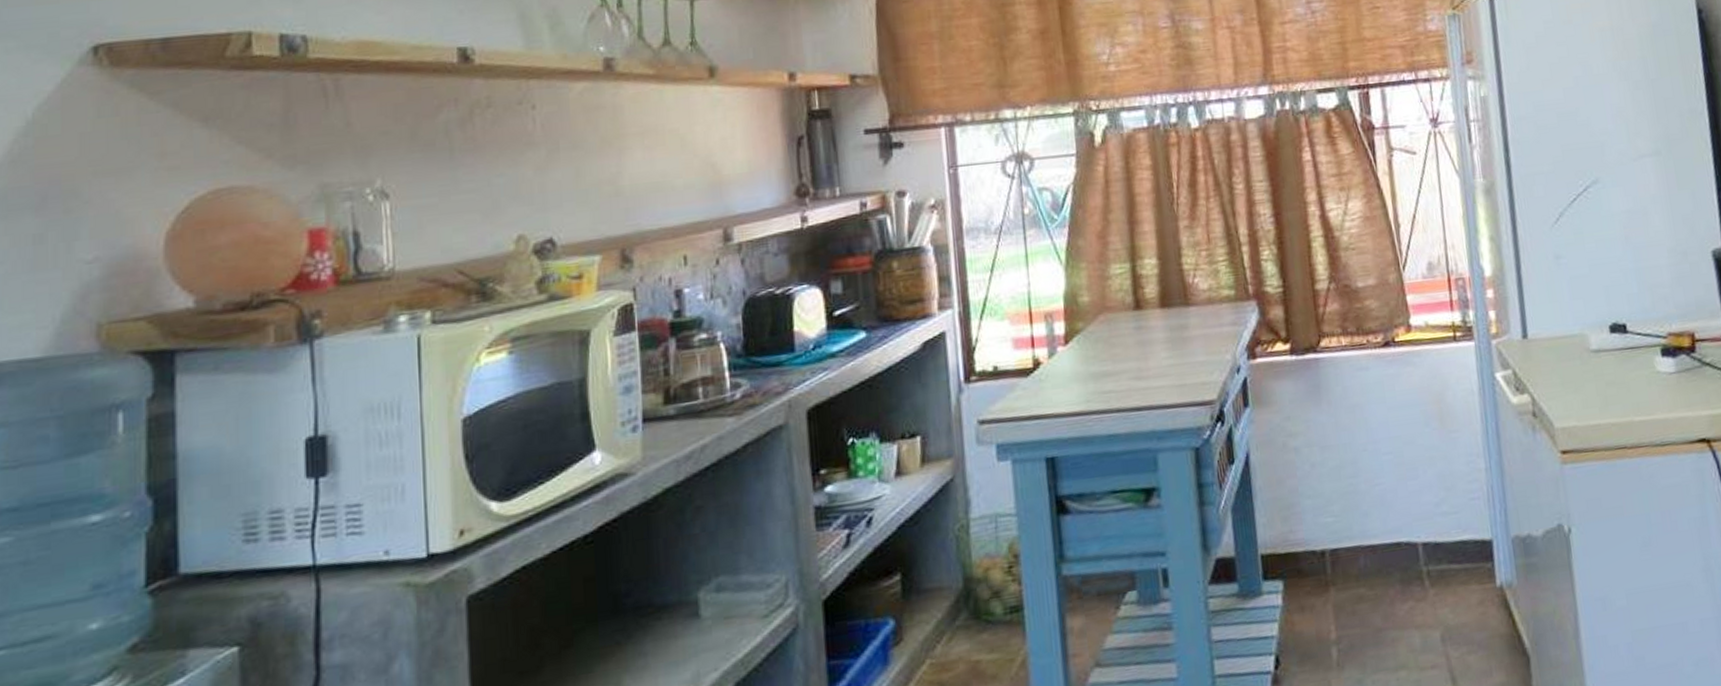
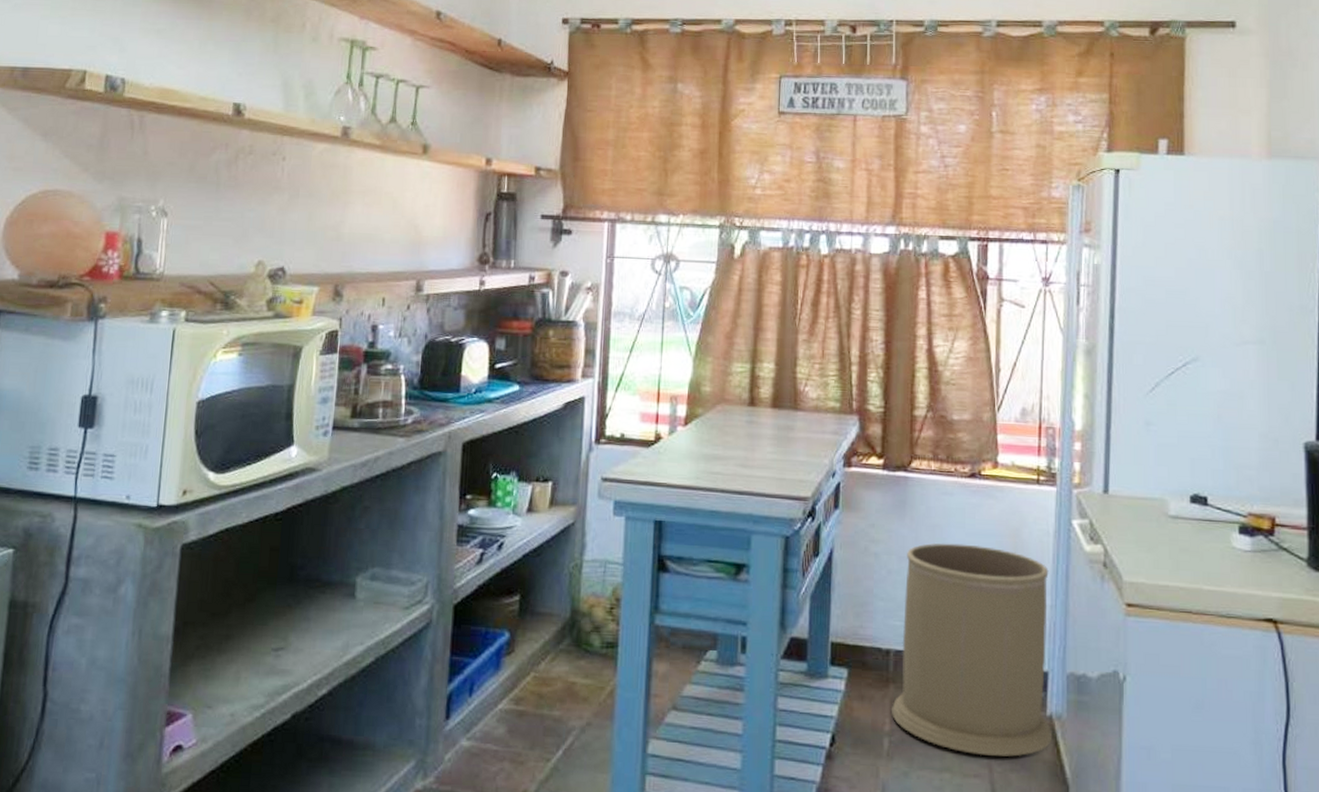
trash can: none [1329,418,1506,645] -> present [892,542,1053,757]

